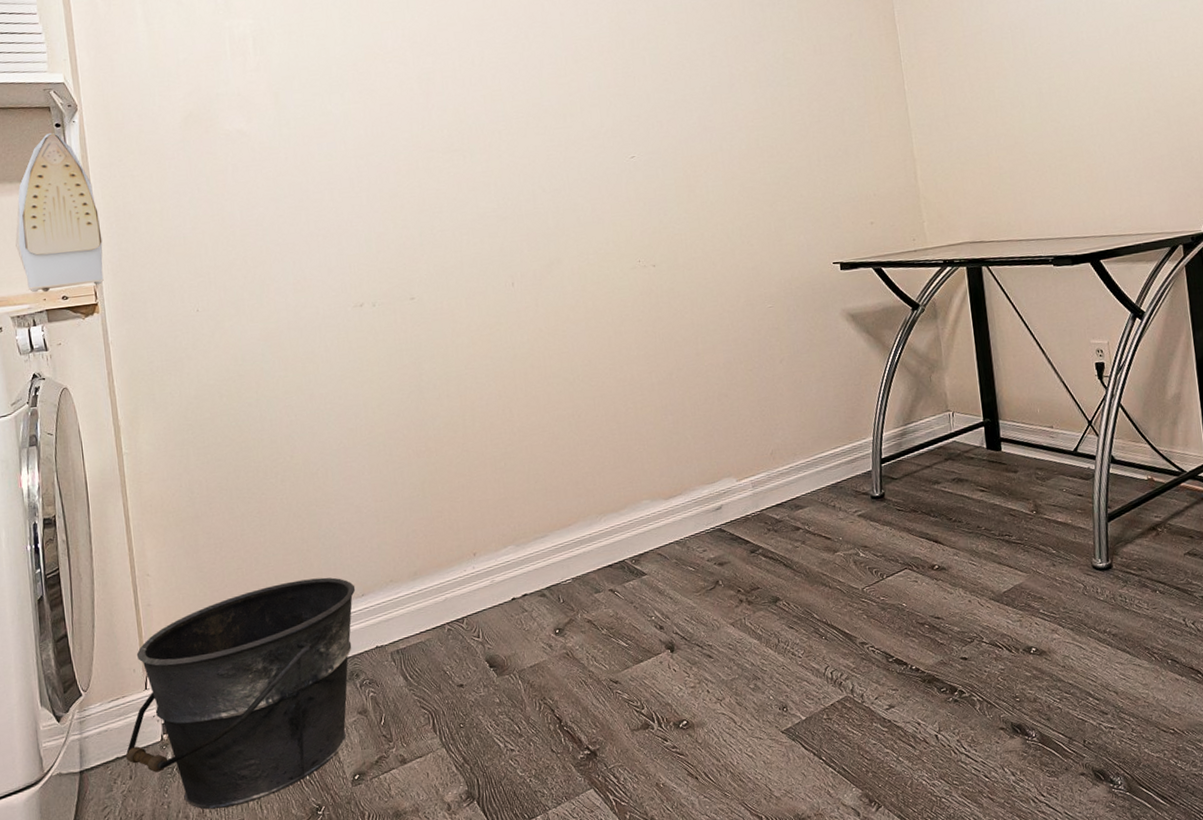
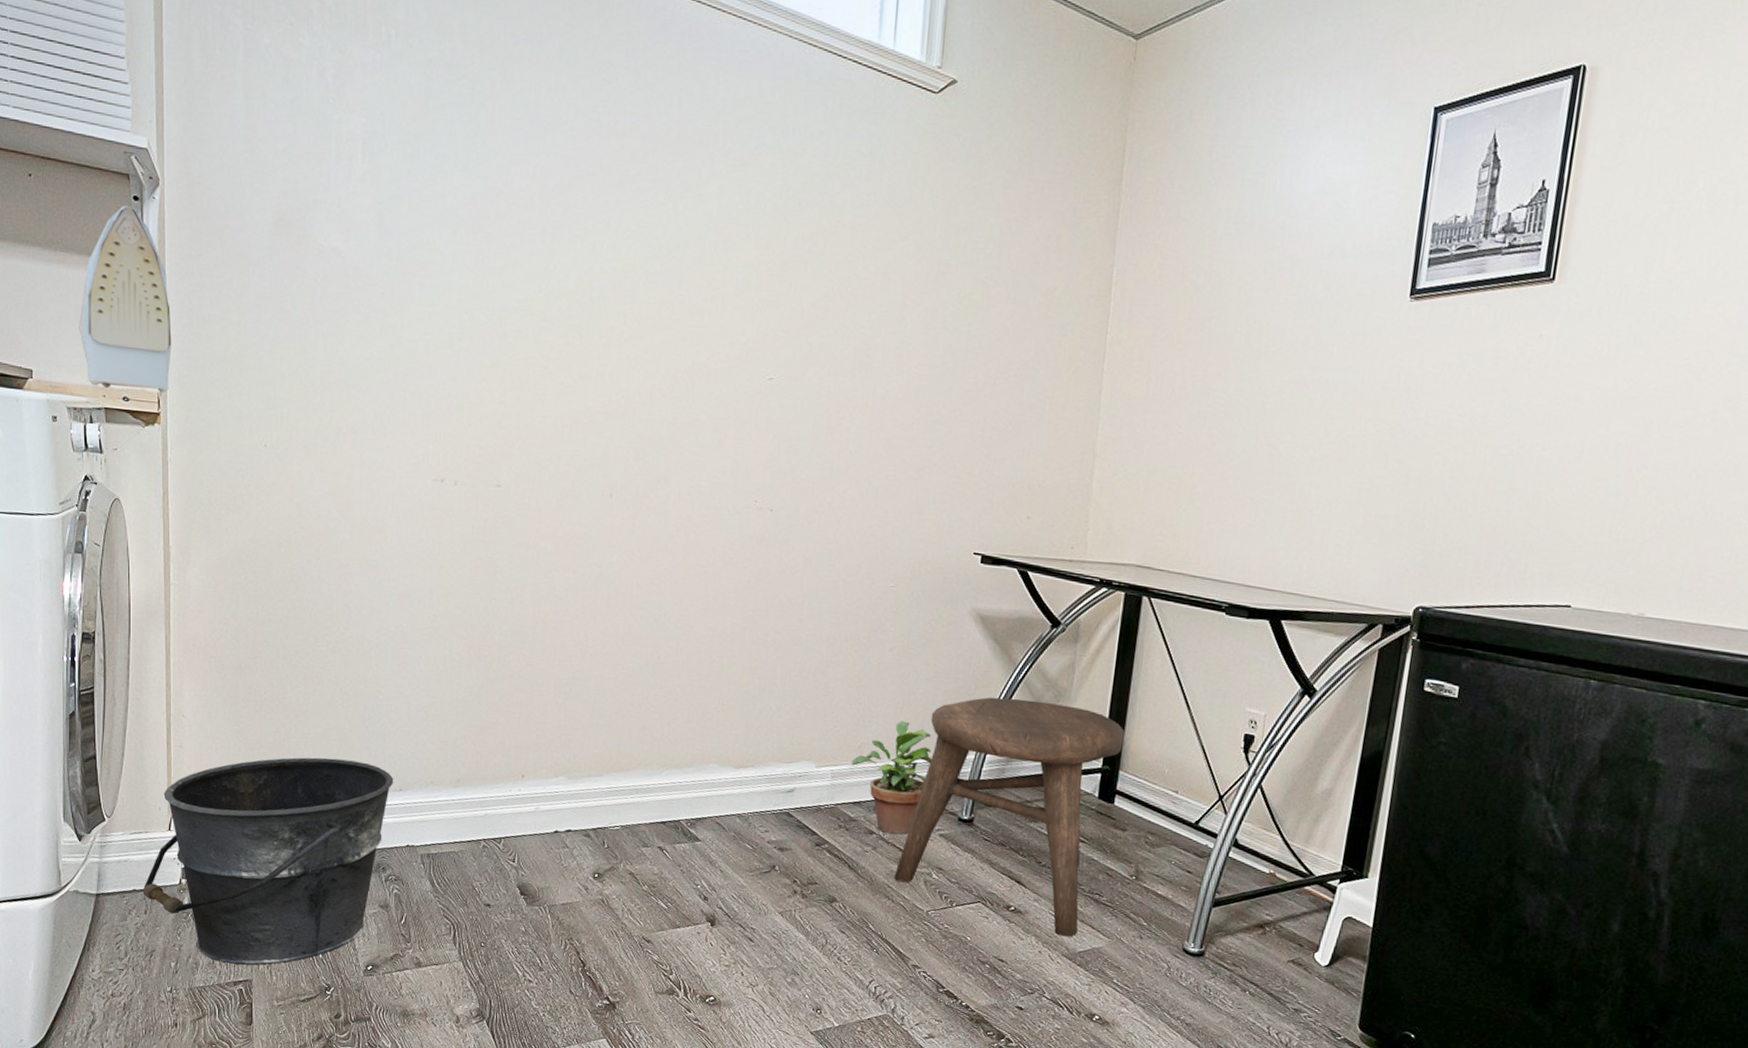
potted plant: none [766,421,837,526] -> present [851,720,932,835]
stool: none [826,373,999,581] -> present [894,697,1124,937]

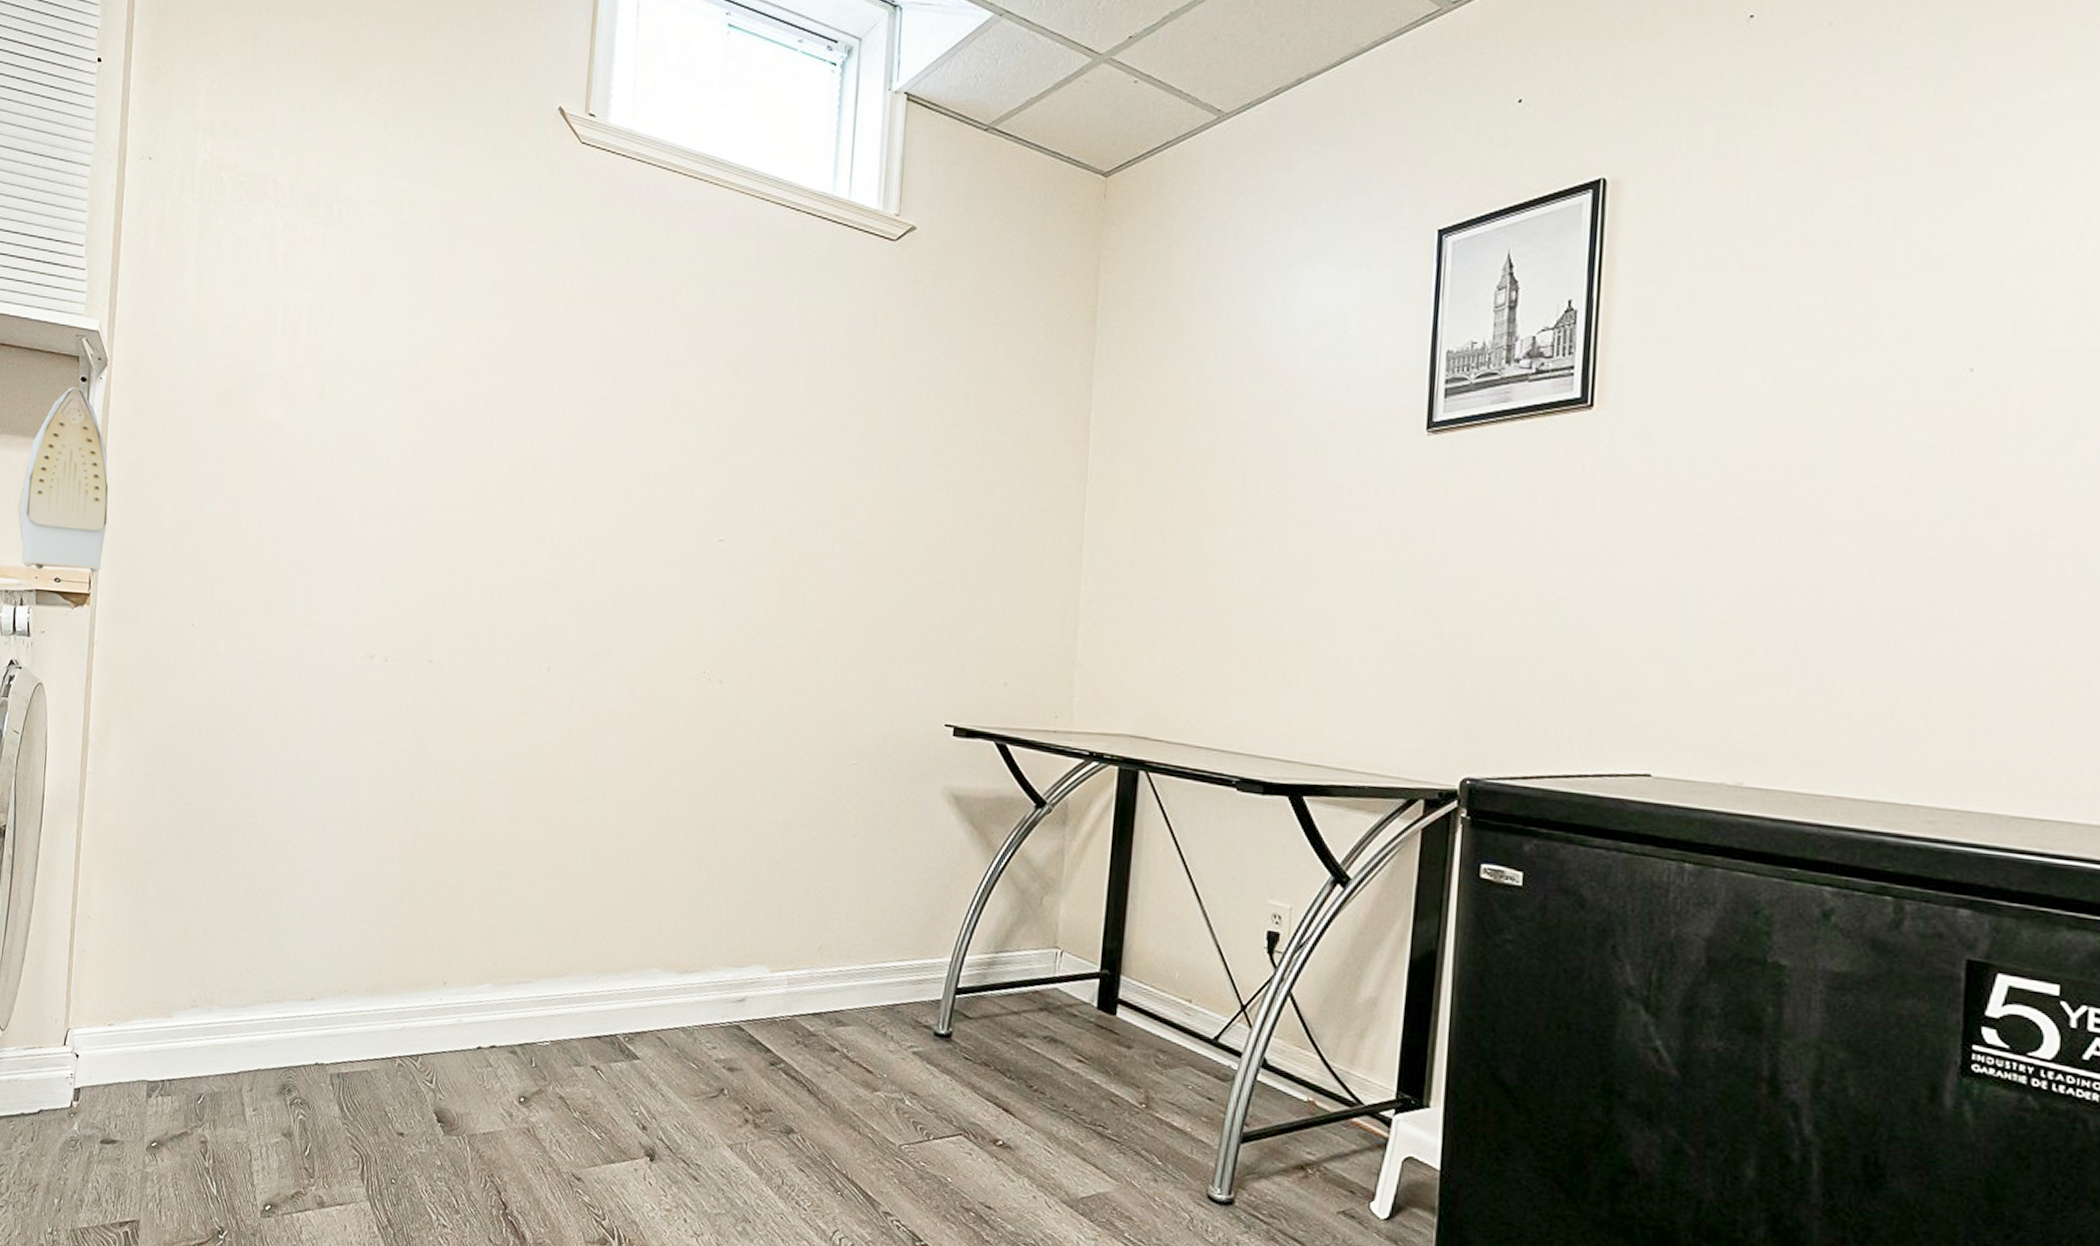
bucket: present [142,757,394,965] -> none [30,962,306,1203]
potted plant: present [851,720,932,835] -> none [810,917,903,1052]
stool: present [894,697,1124,937] -> none [860,889,1125,1179]

